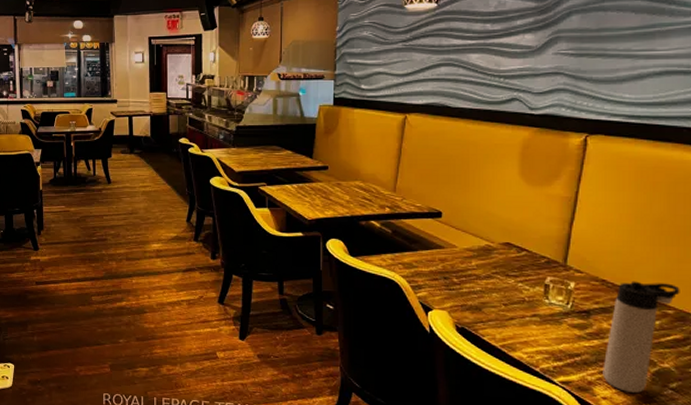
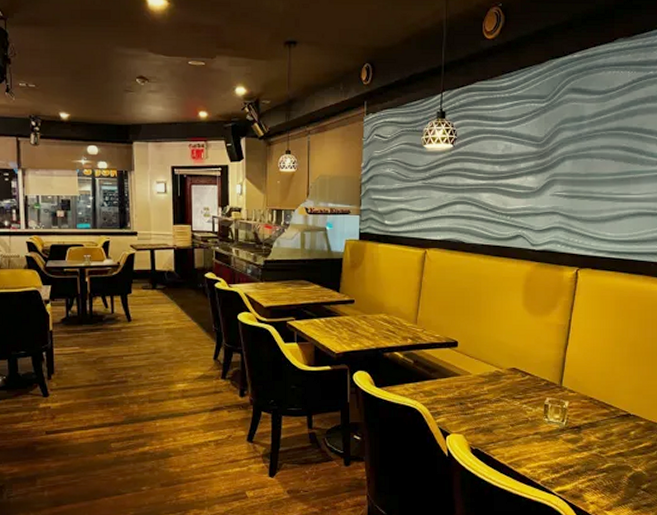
thermos bottle: present [603,281,680,393] -> none [591,397,649,496]

